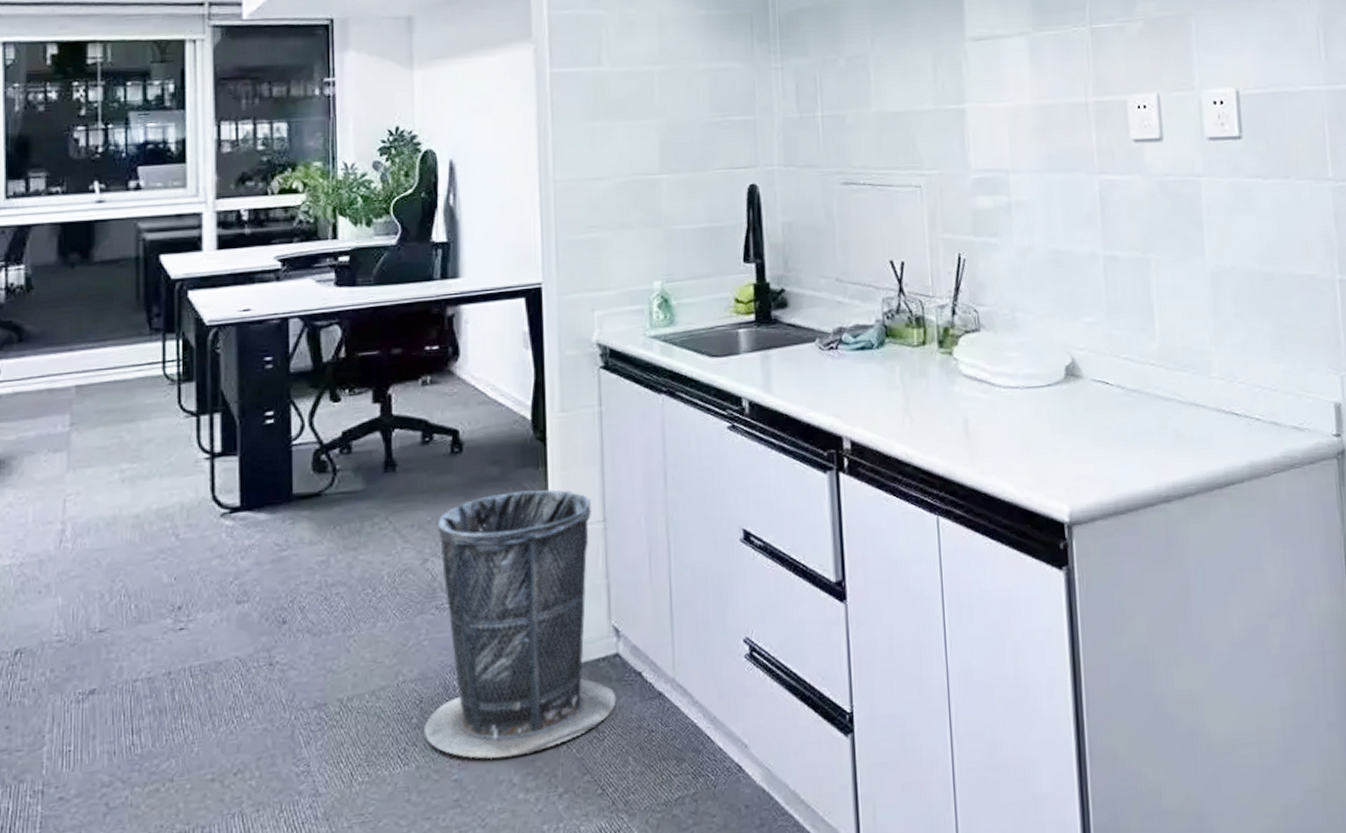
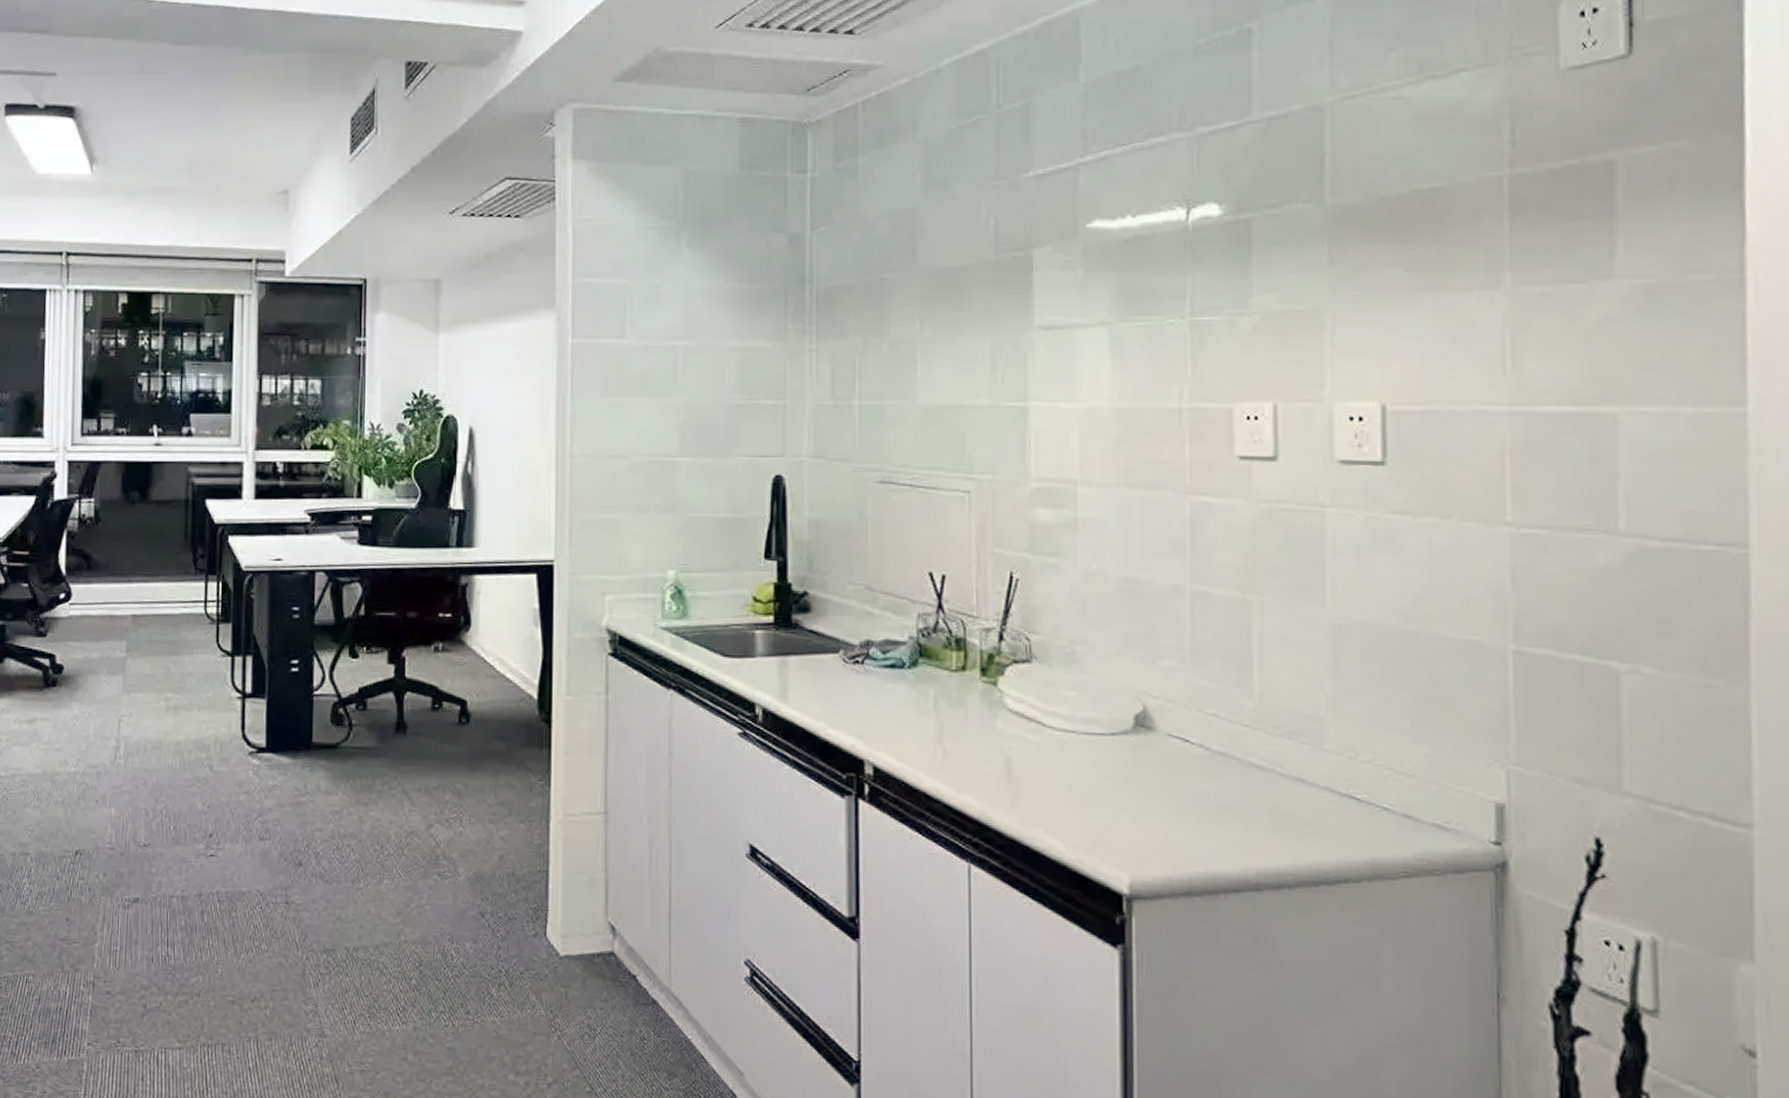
trash can: present [425,489,617,760] -> none [423,770,610,1037]

